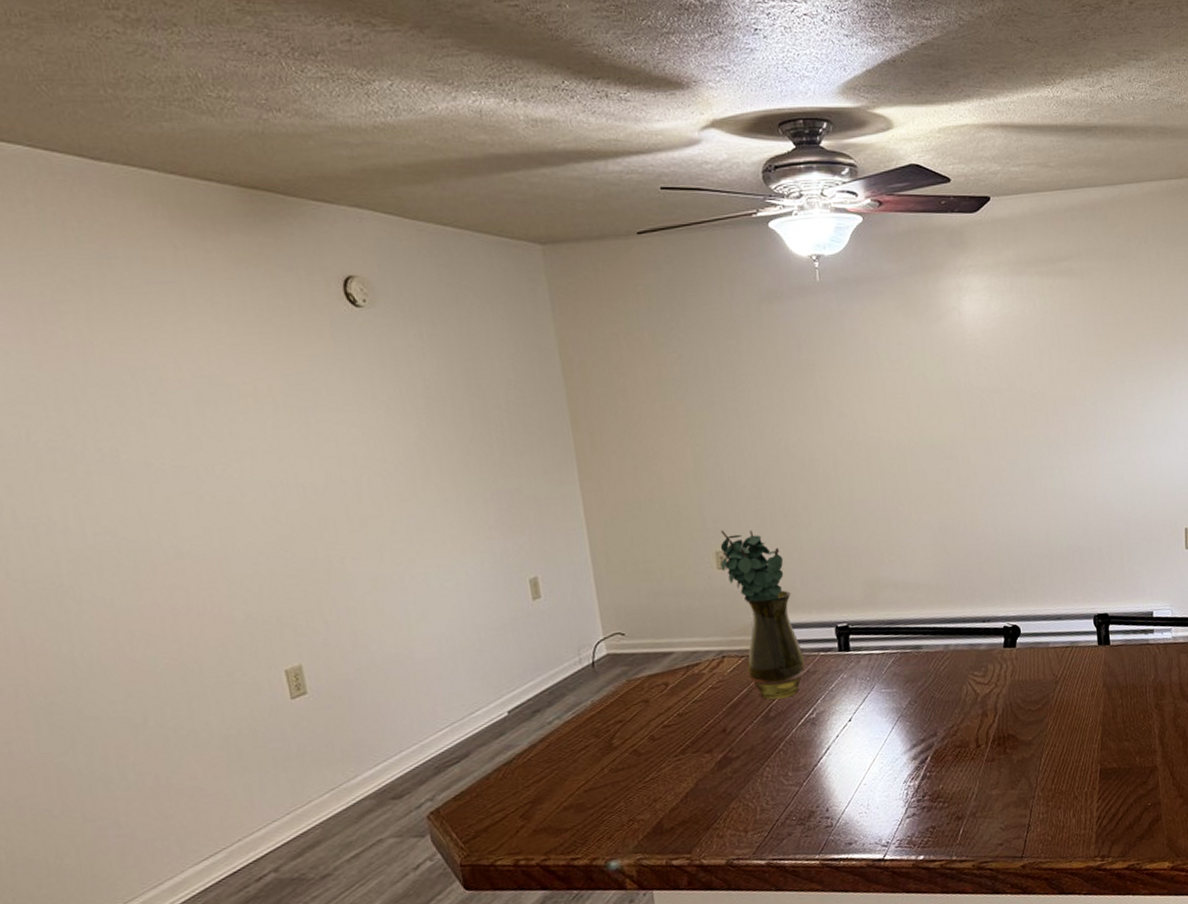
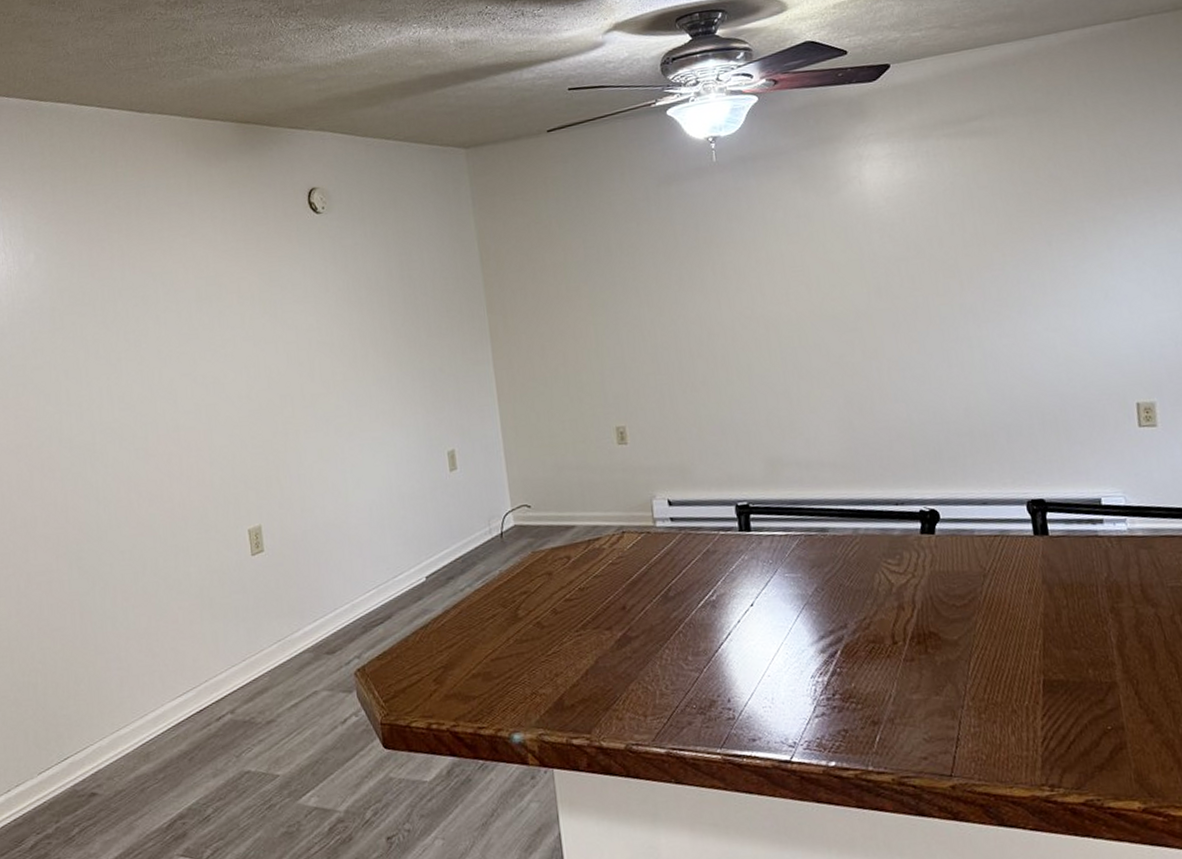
vase: present [720,530,806,700] -> none [620,405,705,579]

